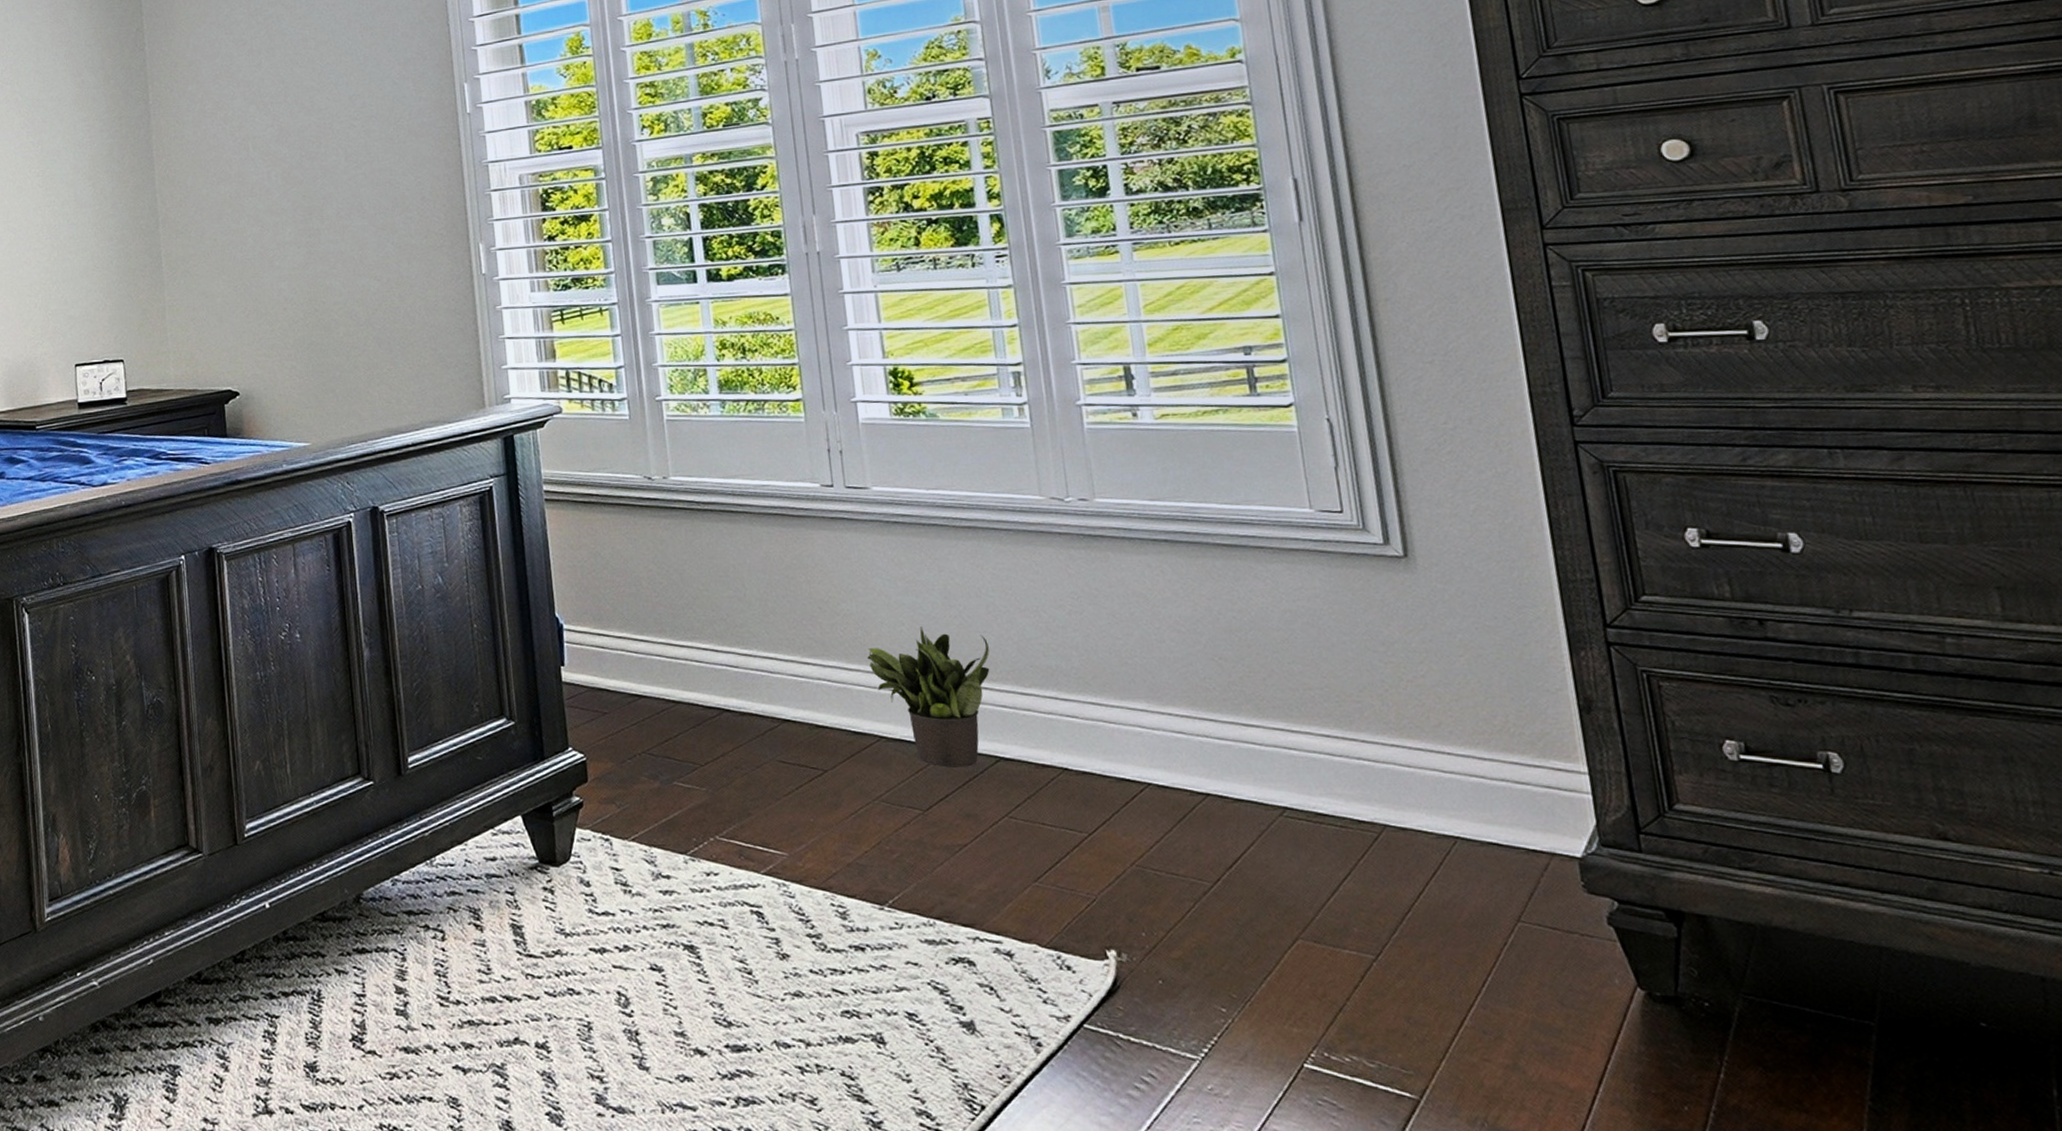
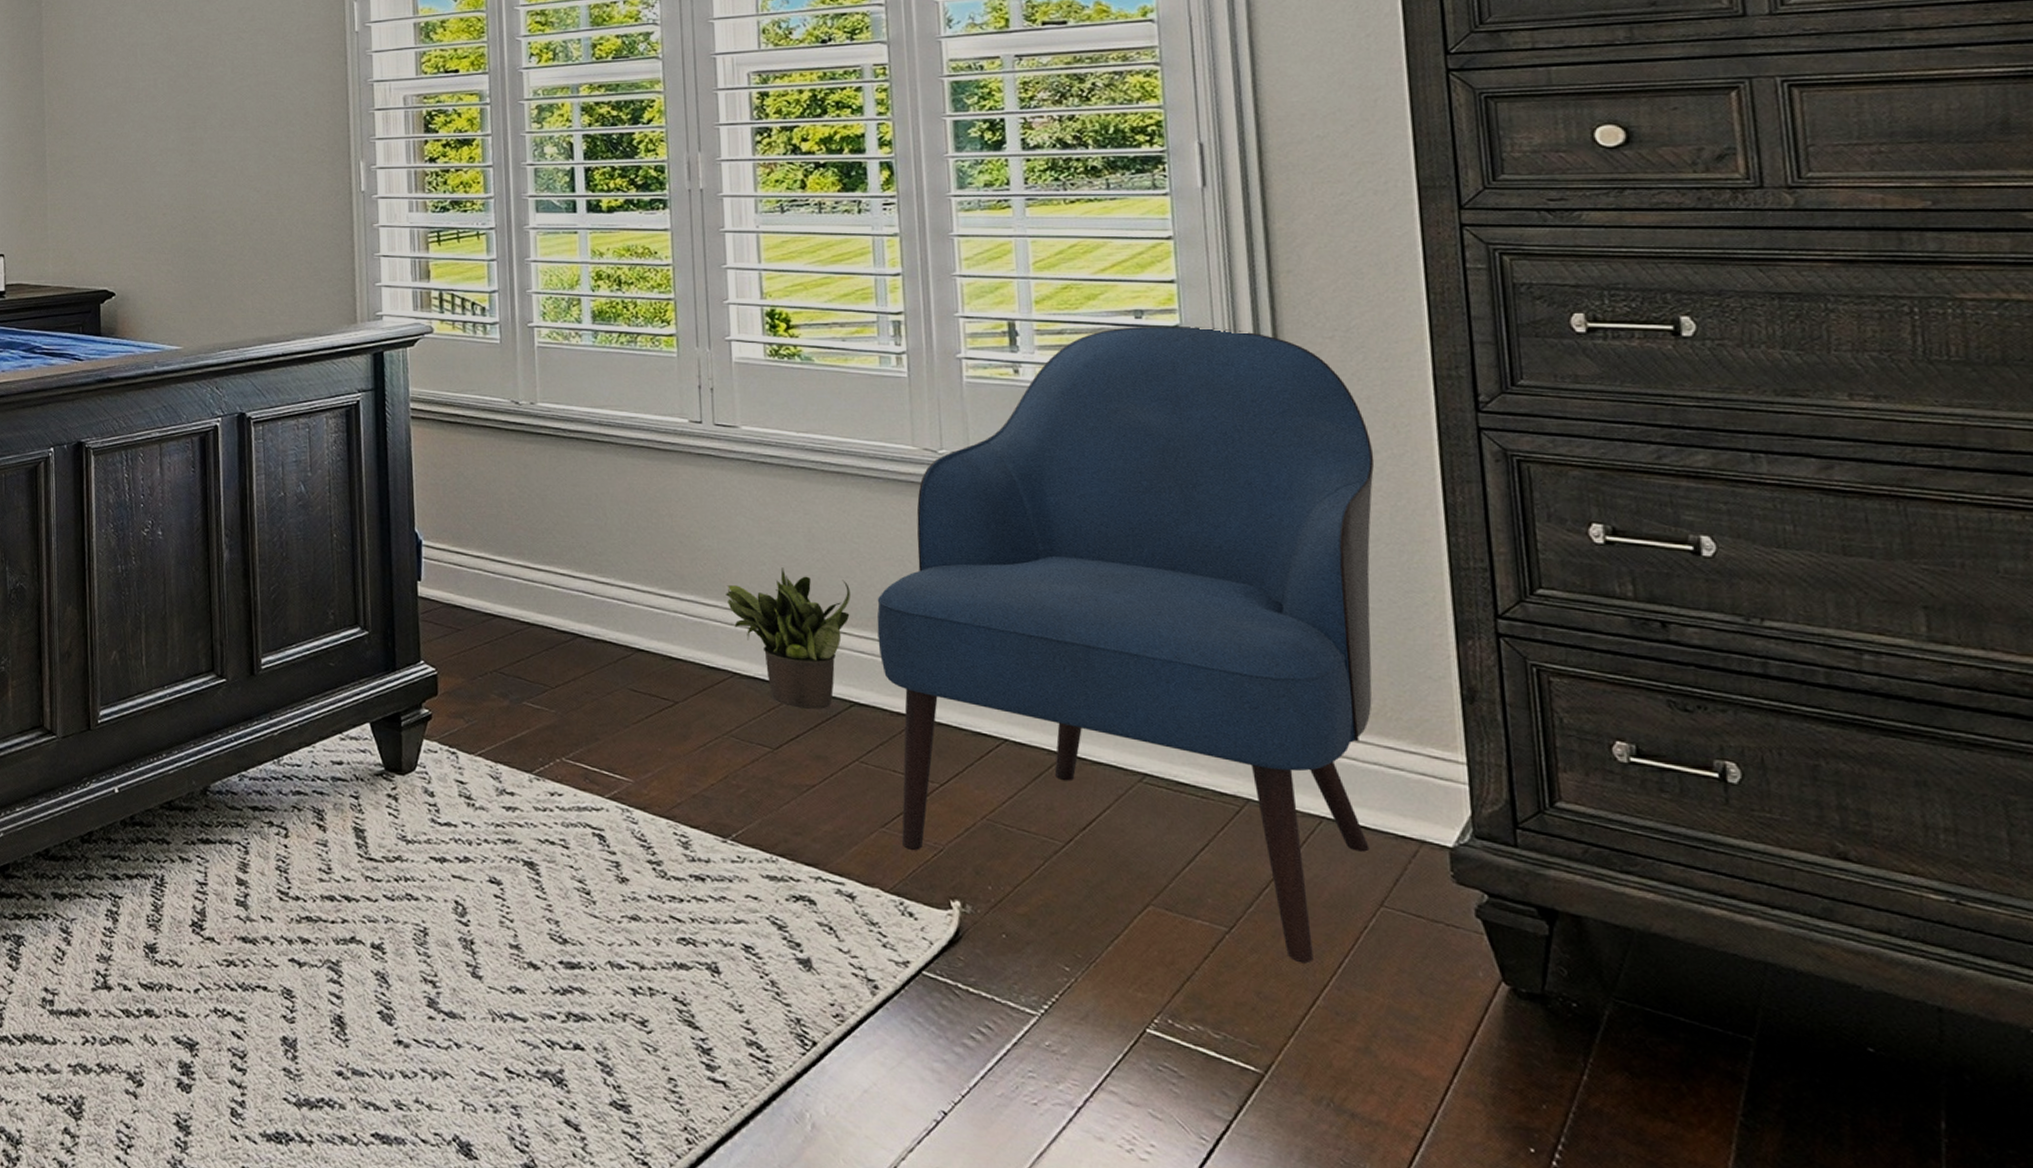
armchair: none [1015,359,1504,985] -> present [876,327,1375,964]

